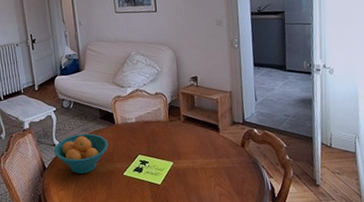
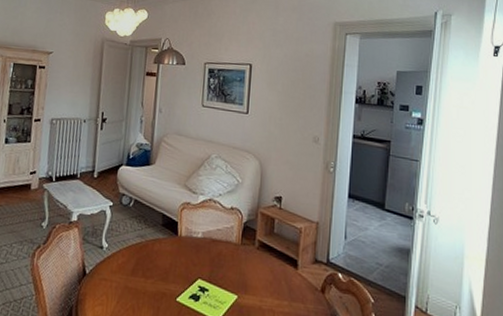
fruit bowl: present [53,133,109,174] -> none [99,239,166,290]

